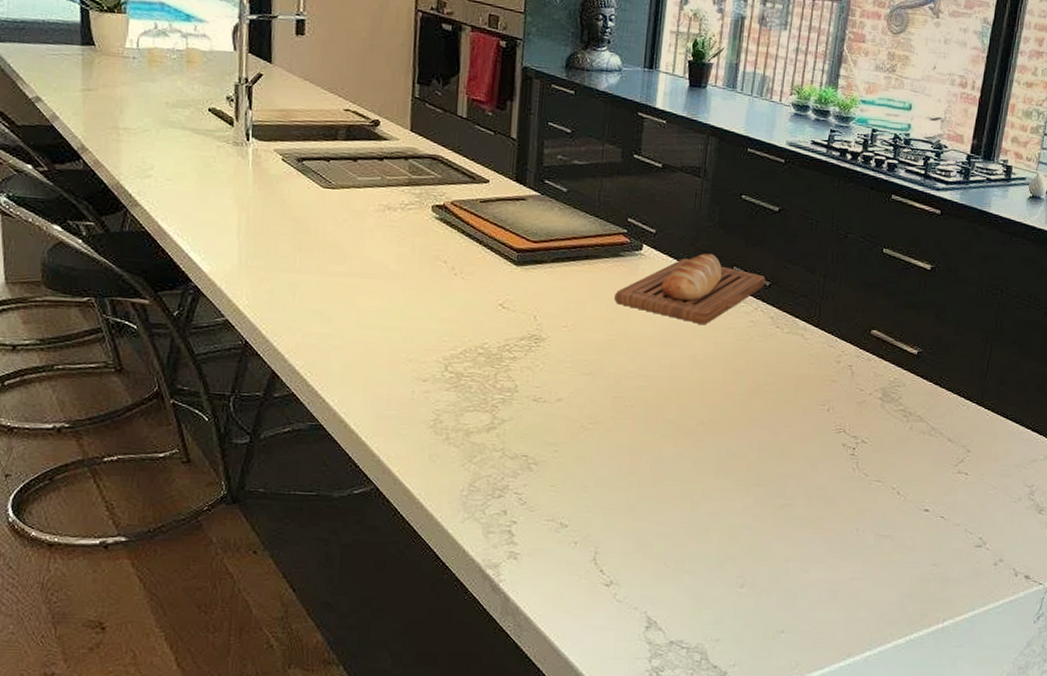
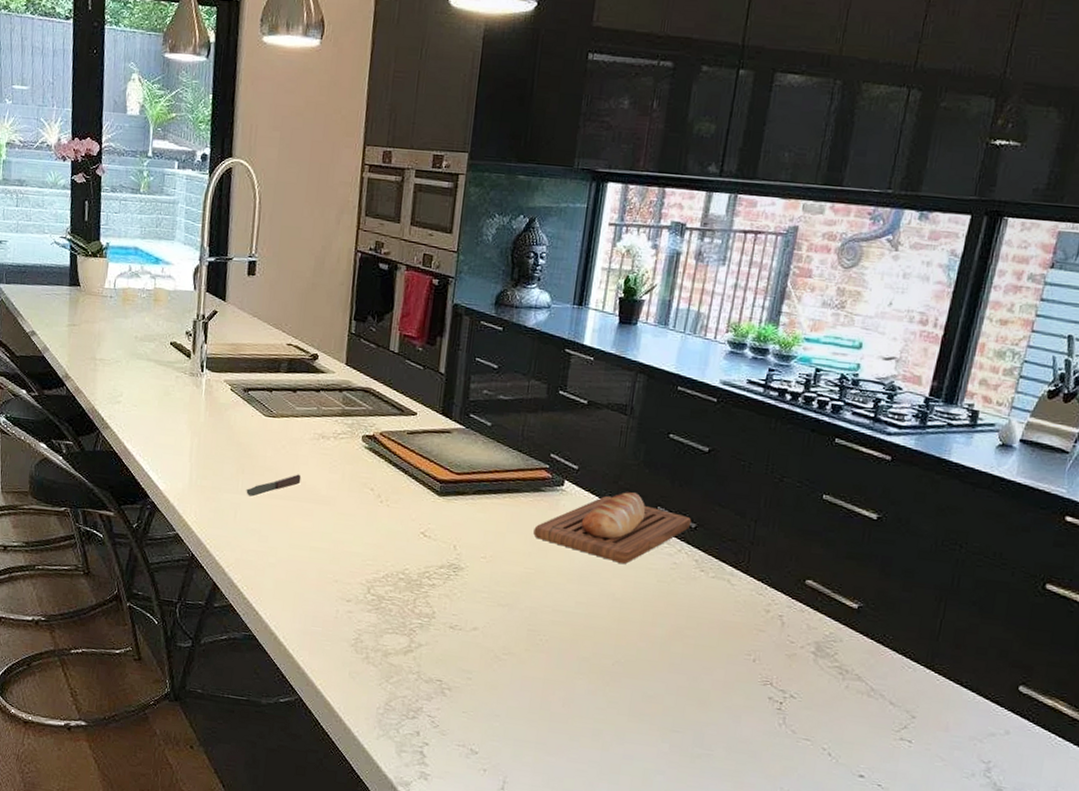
kitchen knife: none [305,249,367,275] -> present [246,474,301,497]

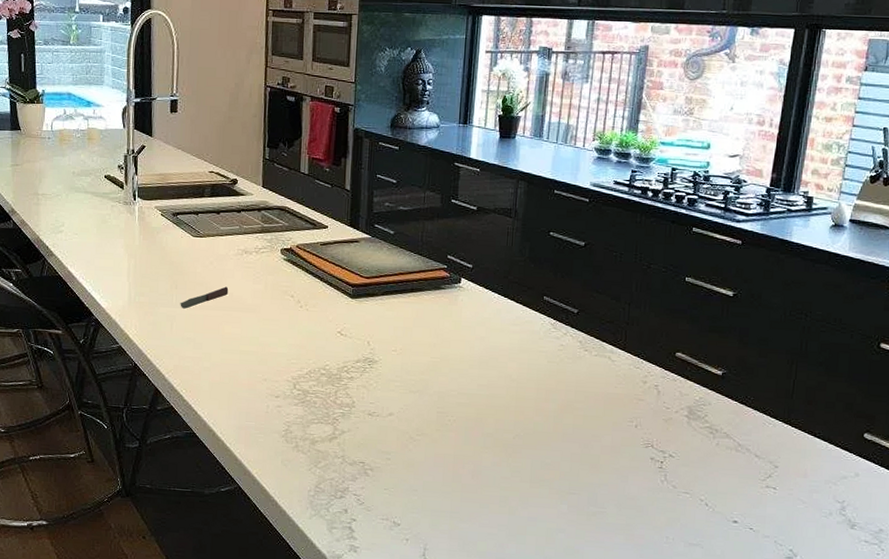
bread loaf: present [533,492,692,564] -> none [437,285,574,348]

